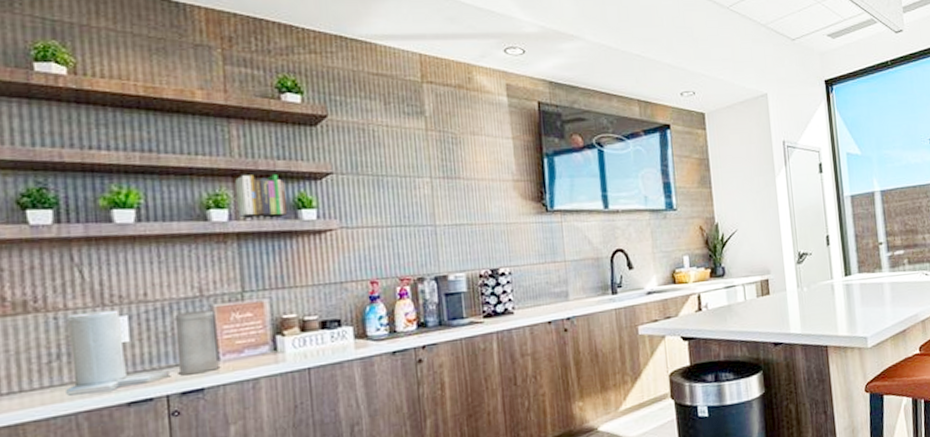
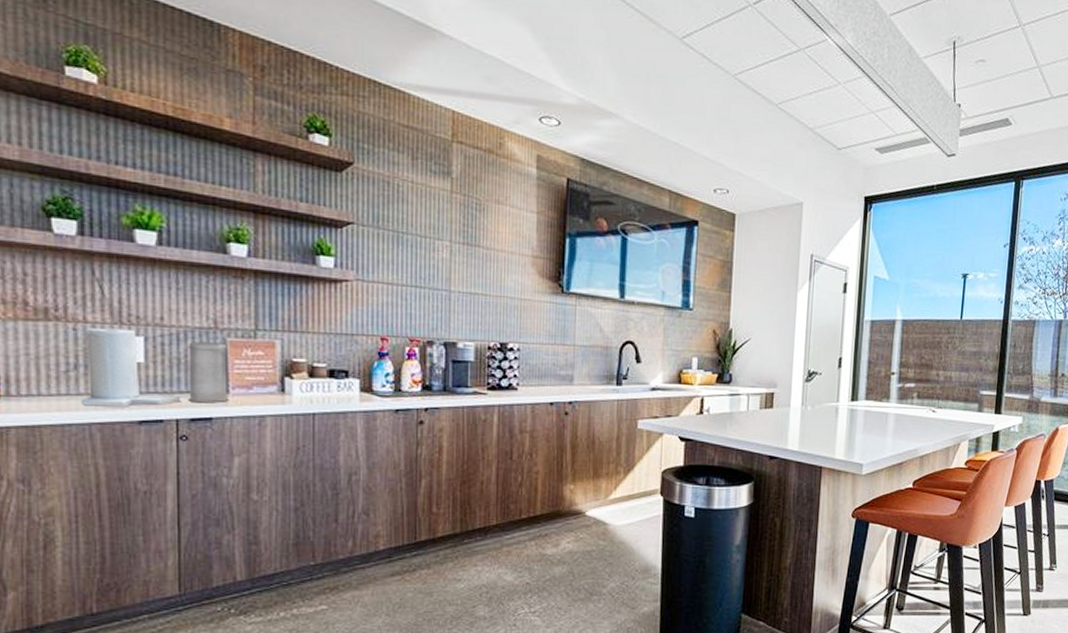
books: present [235,173,288,219] -> none [257,213,306,261]

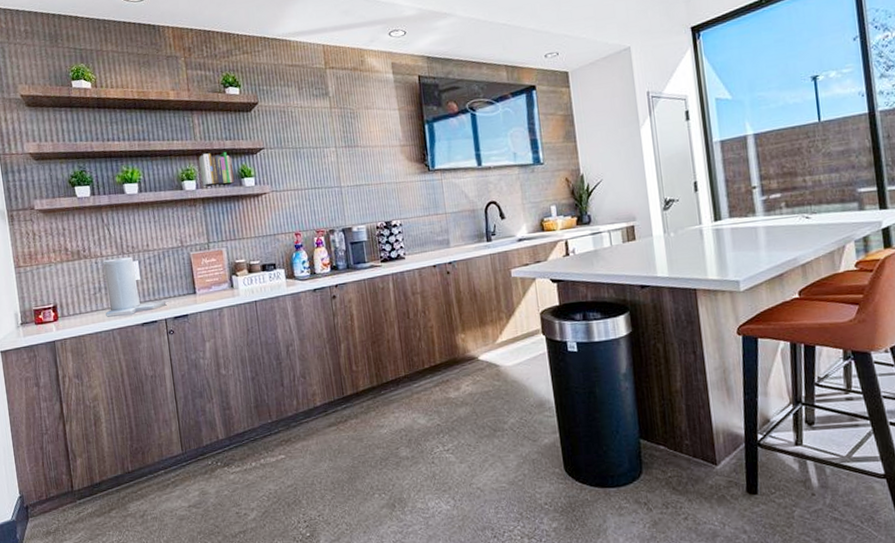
canister: present [188,342,228,404] -> none [166,257,197,305]
books: none [257,213,306,261] -> present [199,151,235,187]

